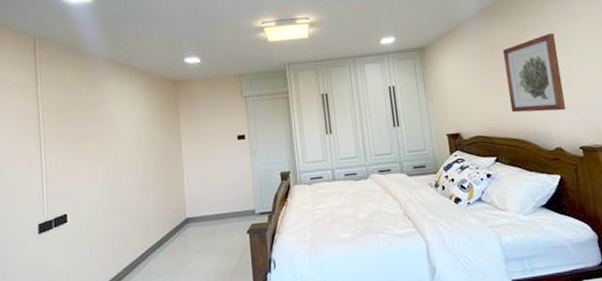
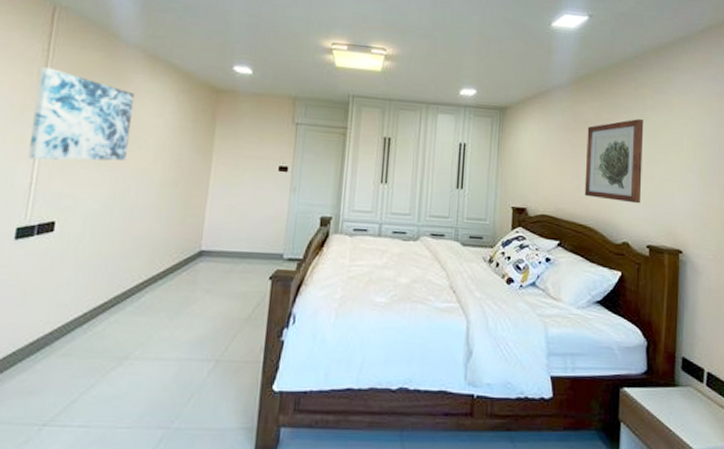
wall art: none [33,89,112,167] -> present [28,67,135,161]

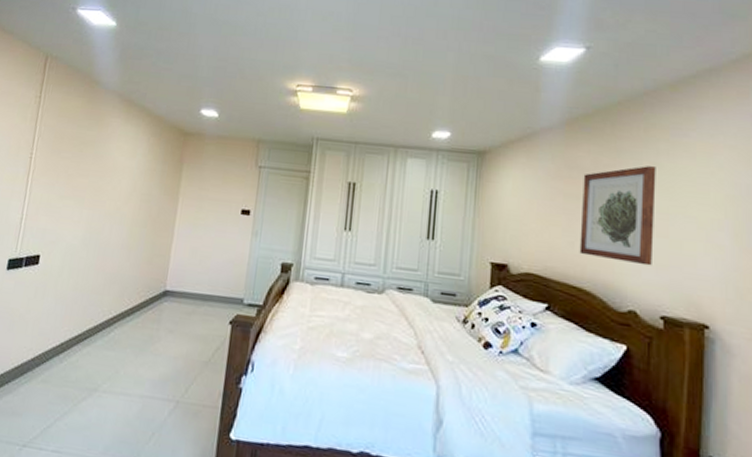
wall art: present [28,67,135,161] -> none [20,112,111,200]

